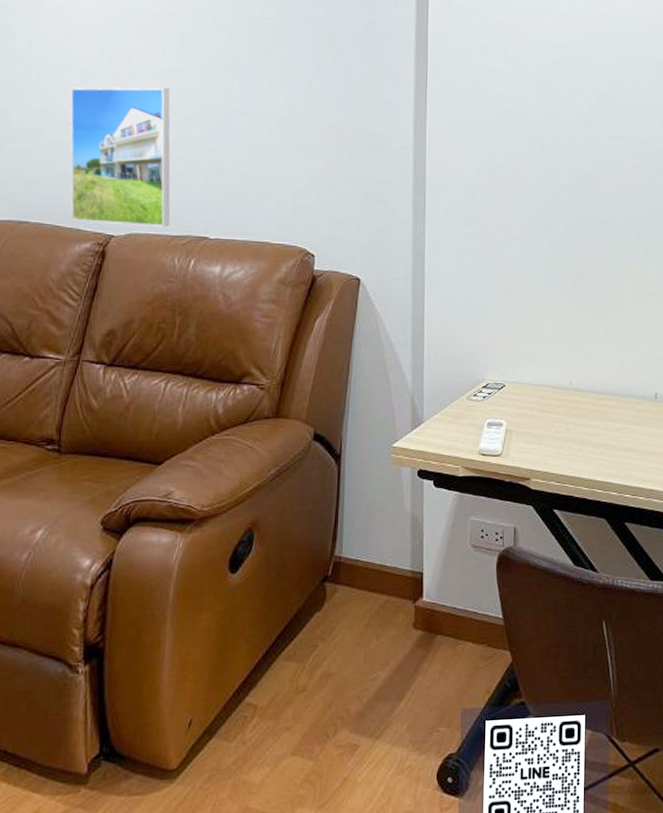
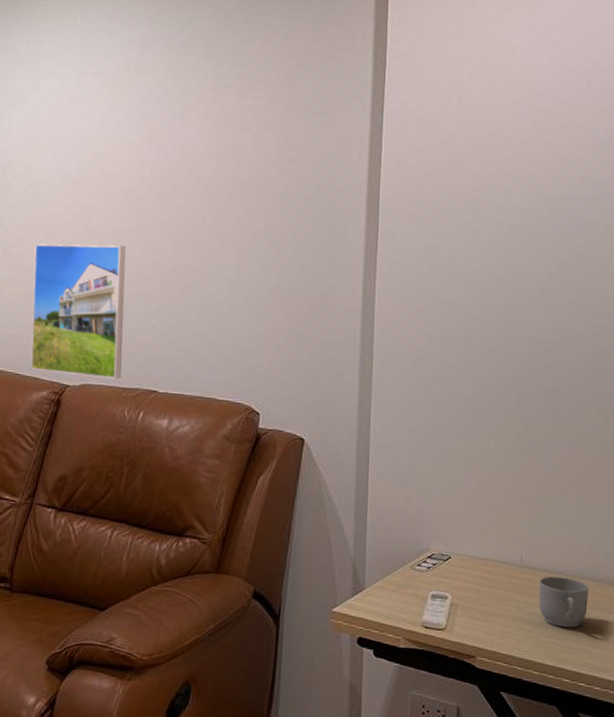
mug: none [587,397,632,444] -> present [538,576,588,628]

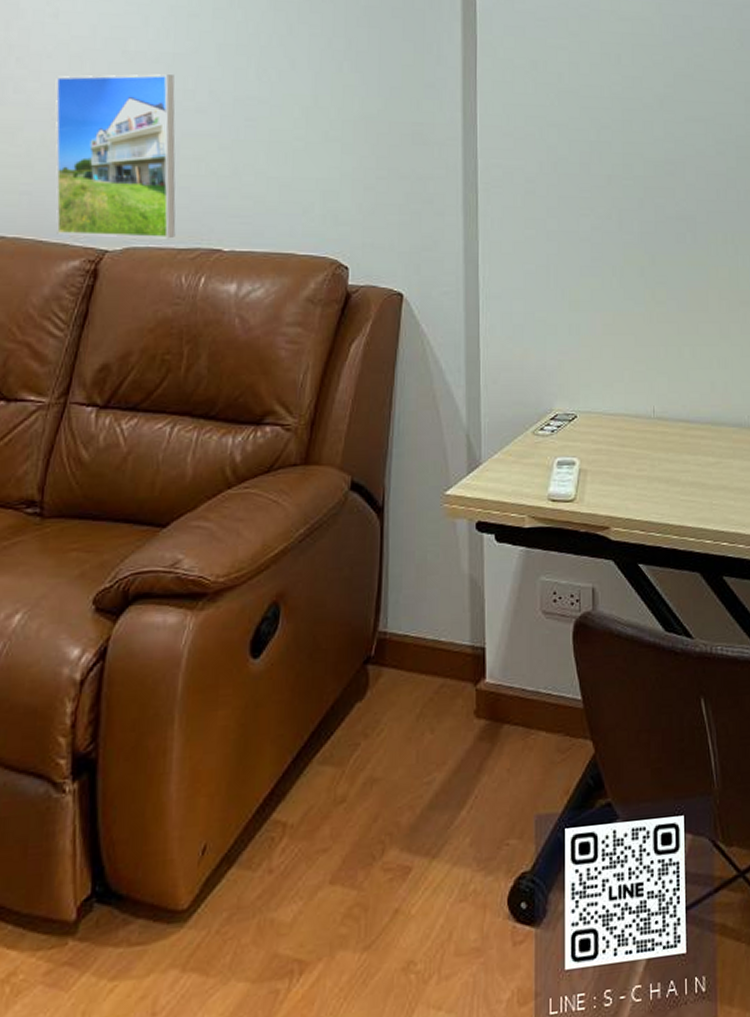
mug: present [538,576,588,628] -> none [674,425,726,482]

